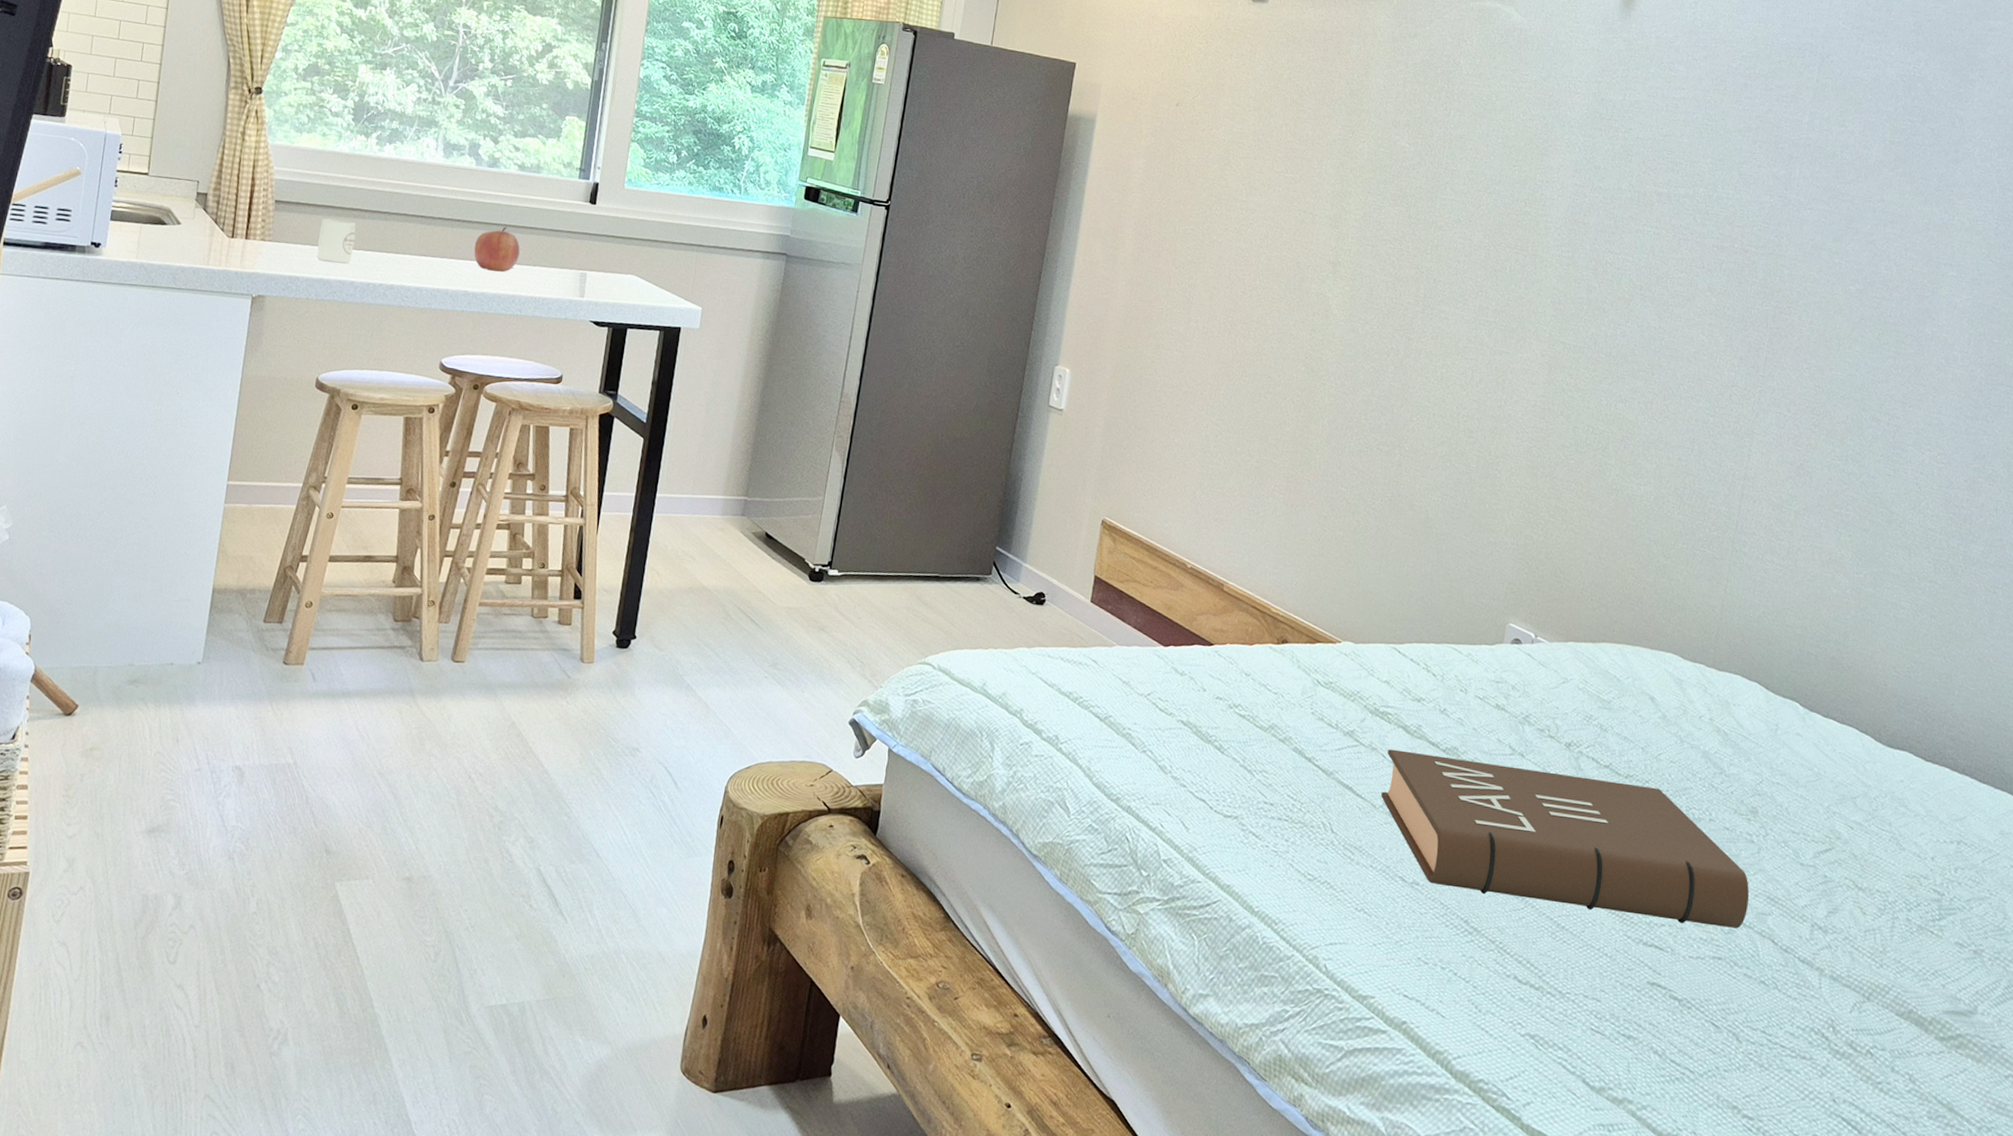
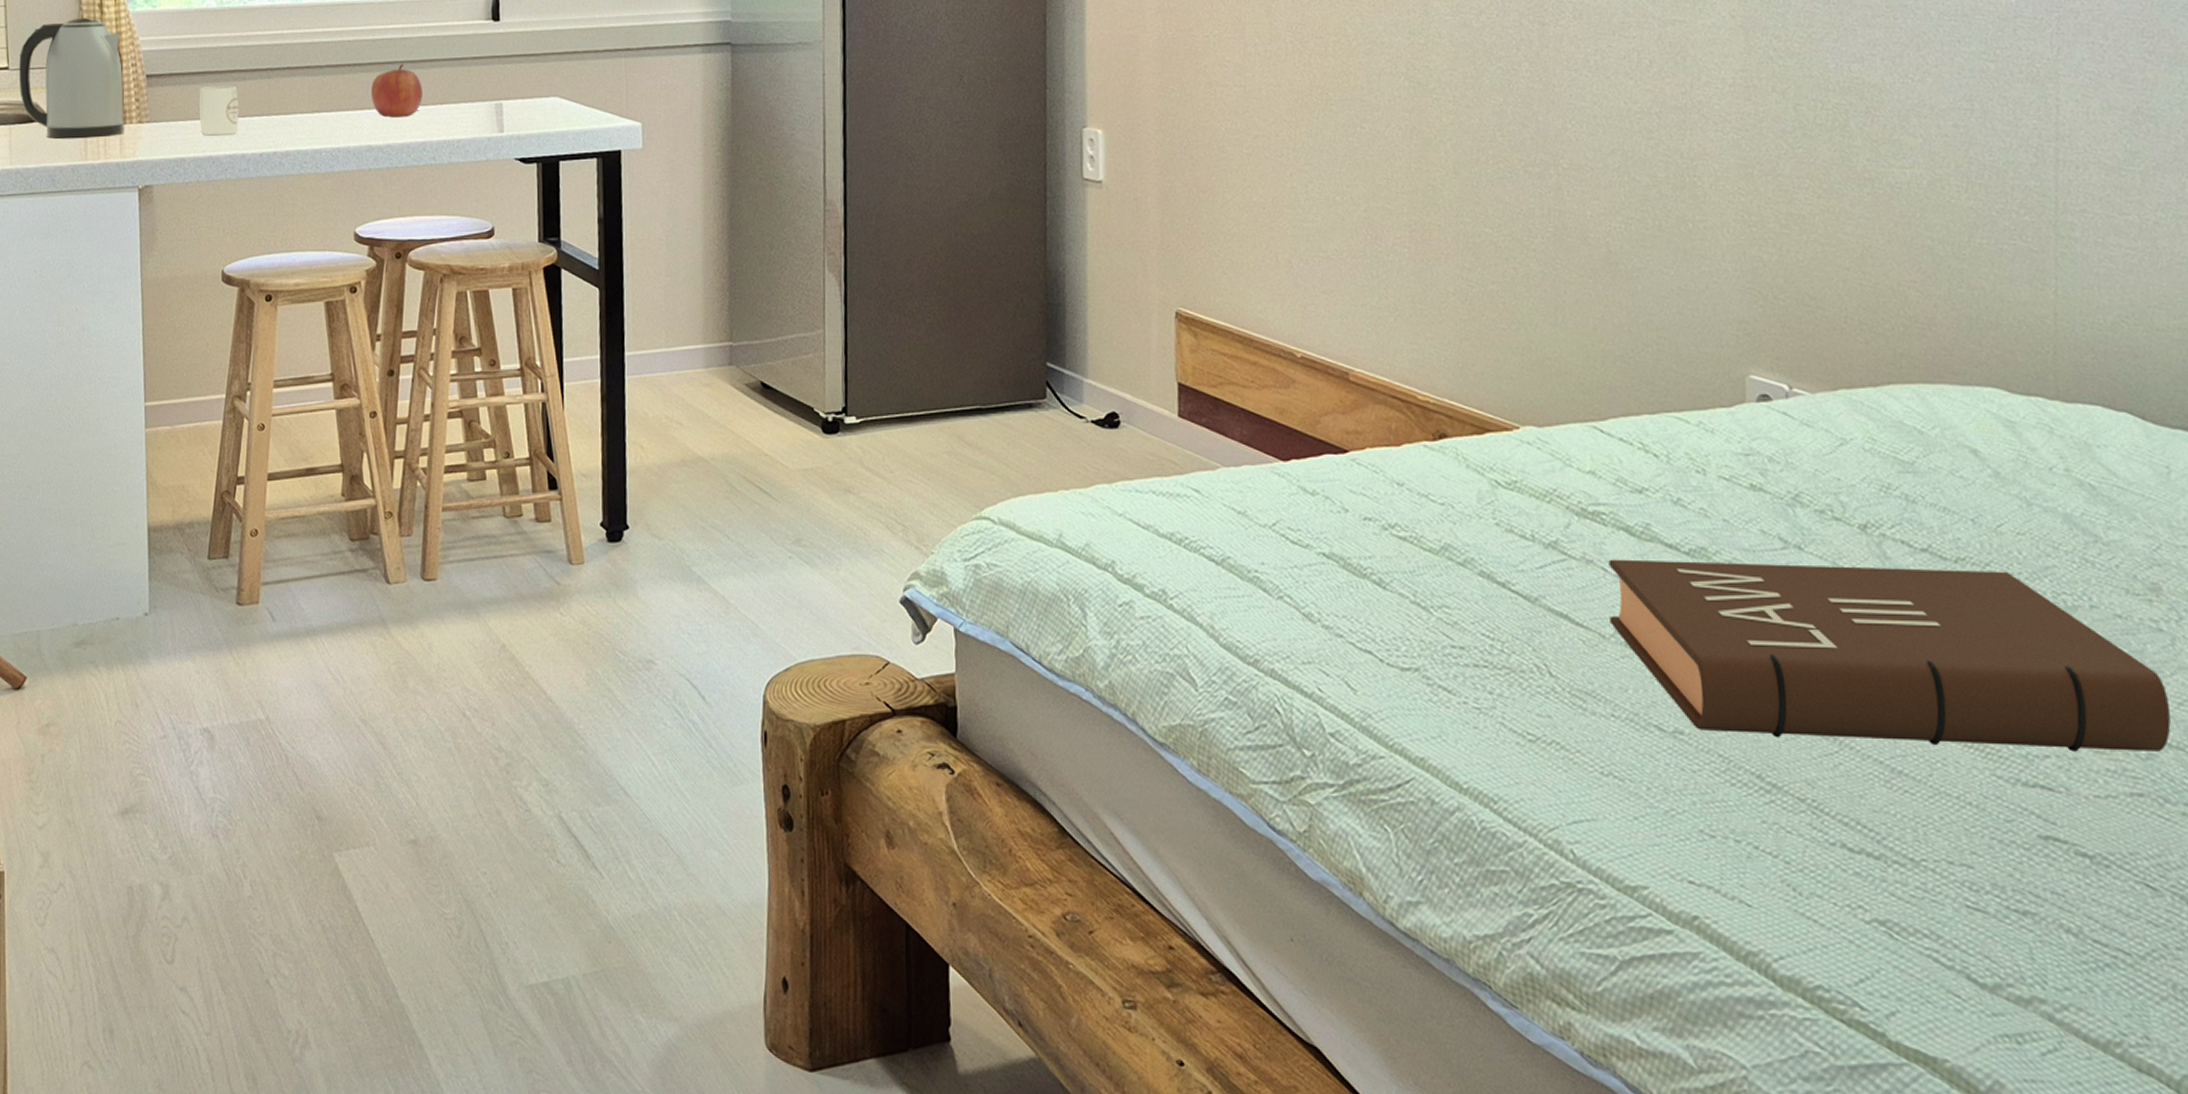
kettle: none [155,141,258,249] -> present [18,17,124,139]

